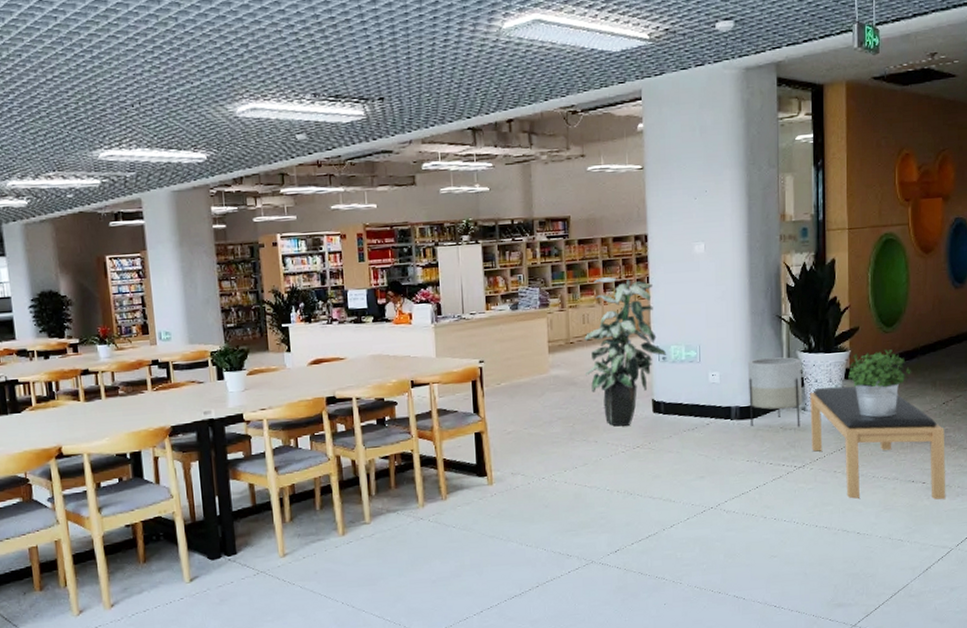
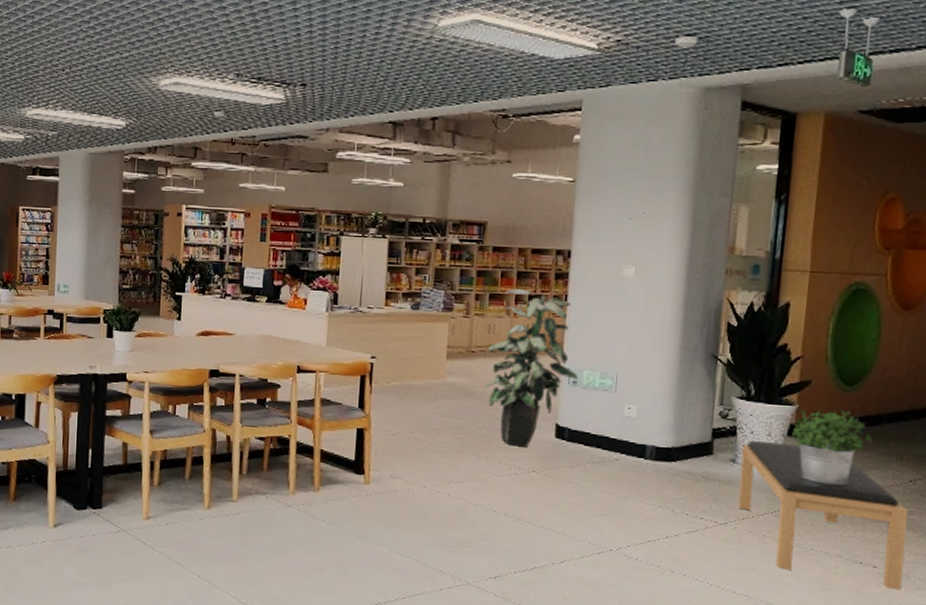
planter: present [748,357,803,427] -> none [667,397,736,480]

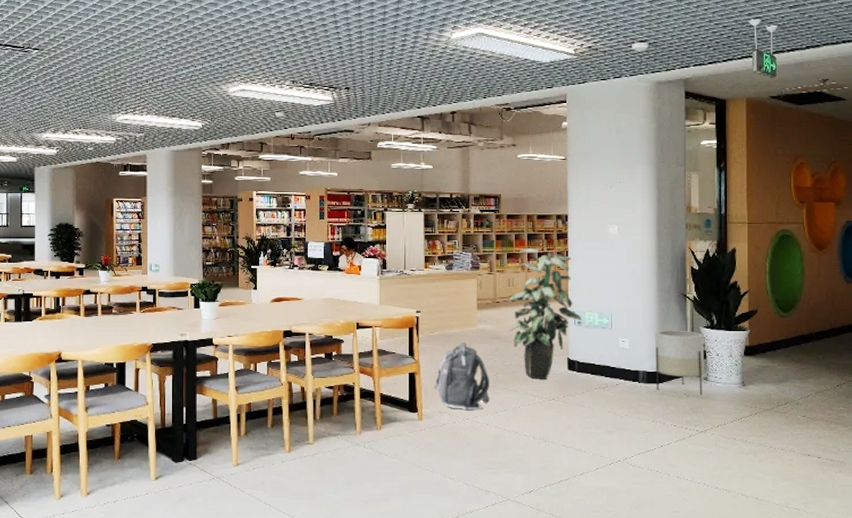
backpack: none [386,397,456,478] -> present [434,342,490,411]
planter: none [667,397,736,480] -> present [655,330,705,395]
bench: present [738,440,908,591] -> none [712,361,841,476]
potted plant: present [792,409,873,486] -> none [747,332,807,393]

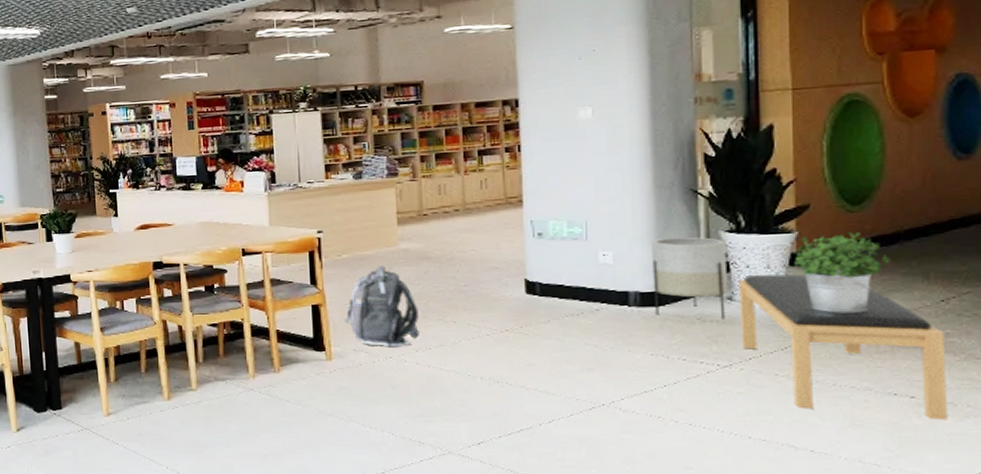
indoor plant: present [509,248,582,380] -> none [440,145,544,308]
bench: none [712,361,841,476] -> present [739,274,948,421]
potted plant: none [747,332,807,393] -> present [794,232,892,314]

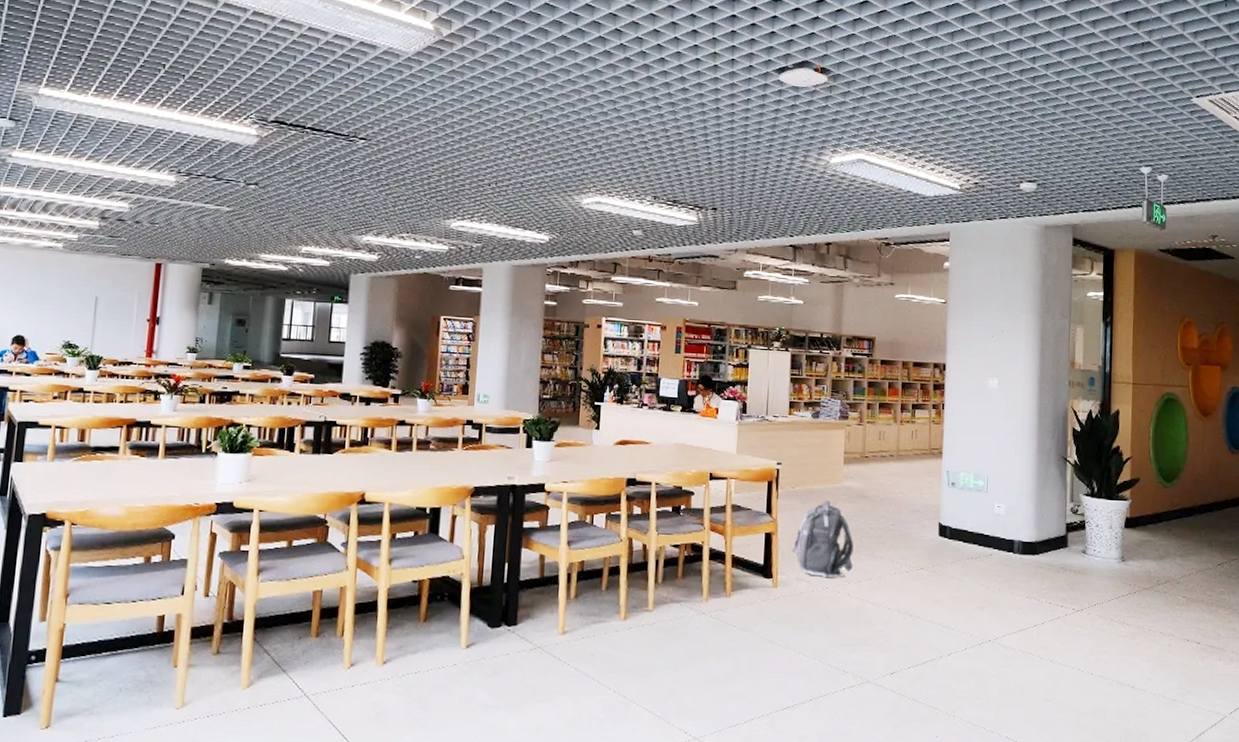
planter: present [652,237,728,319] -> none [1032,496,1084,569]
bench: present [739,274,948,421] -> none [1090,532,1220,664]
potted plant: present [794,232,892,314] -> none [1128,504,1189,571]

